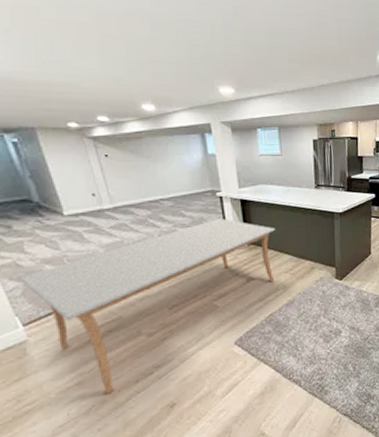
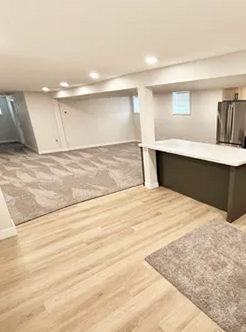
dining table: present [19,218,276,395] -> none [13,164,181,279]

